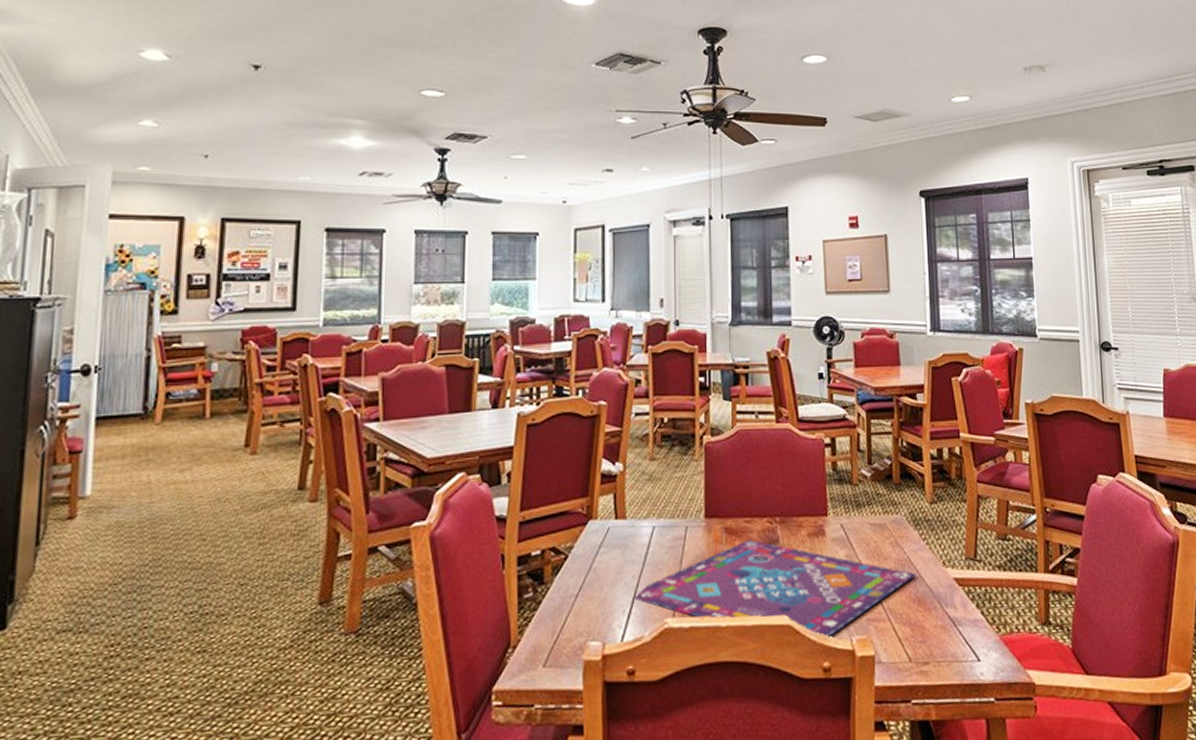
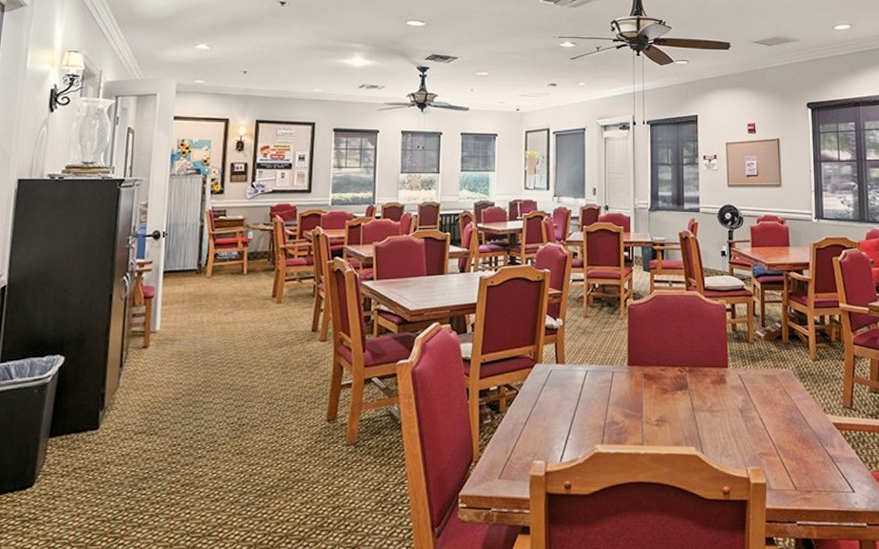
gameboard: present [634,539,916,640] -> none [571,384,801,468]

